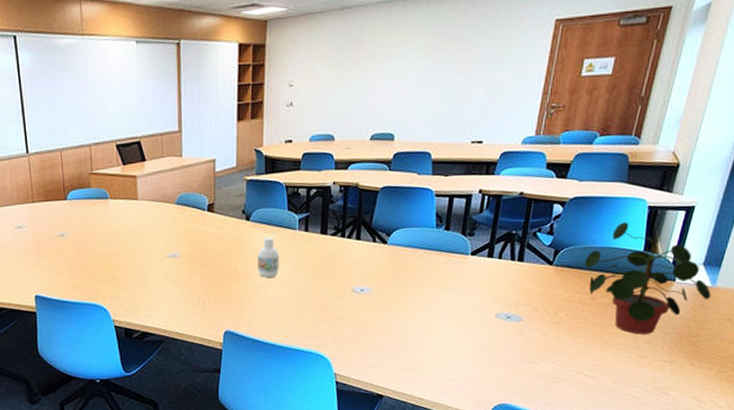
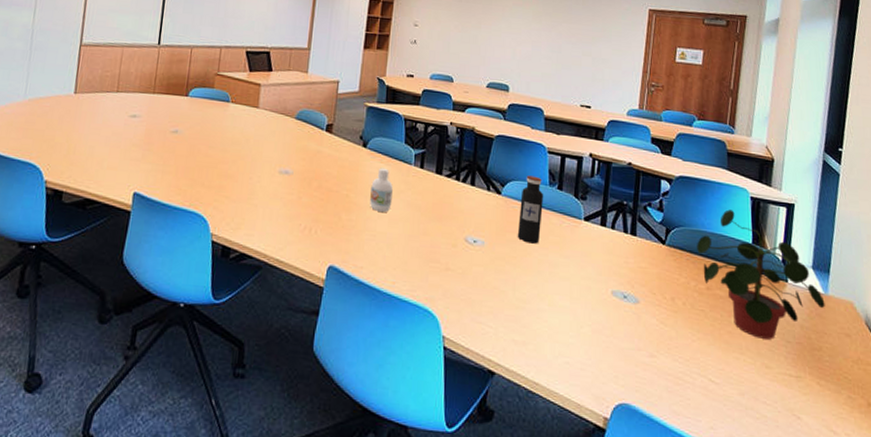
water bottle: none [403,221,431,284] -> present [517,175,544,244]

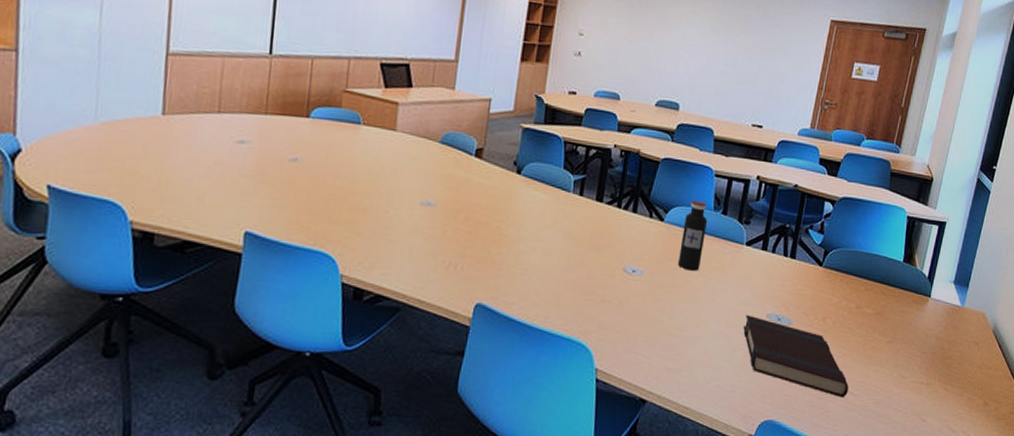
bottle: present [369,167,393,212] -> none [522,196,549,244]
book: none [589,290,708,386] -> present [743,314,848,398]
potted plant: present [697,209,825,340] -> none [851,229,961,352]

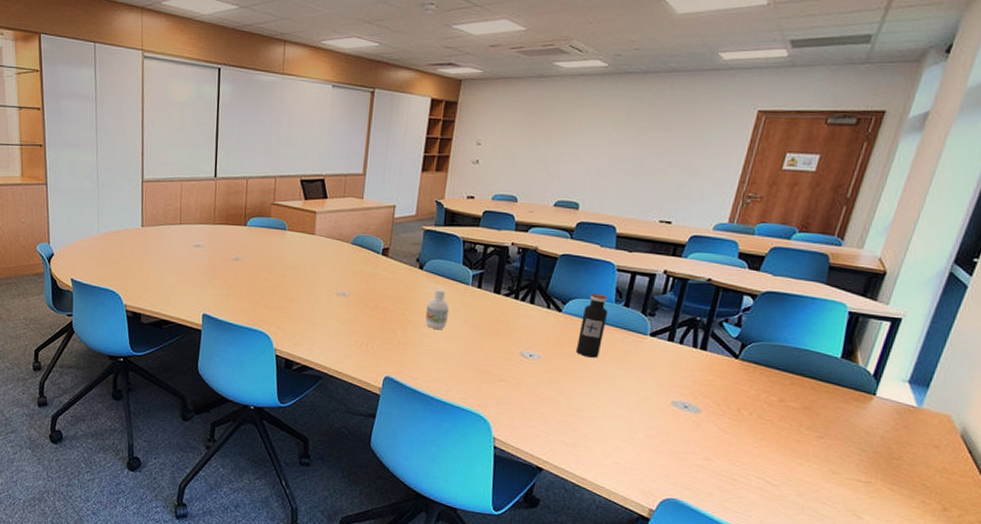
bottle: none [522,196,549,244] -> present [424,288,449,329]
book: present [743,314,848,398] -> none [645,400,766,487]

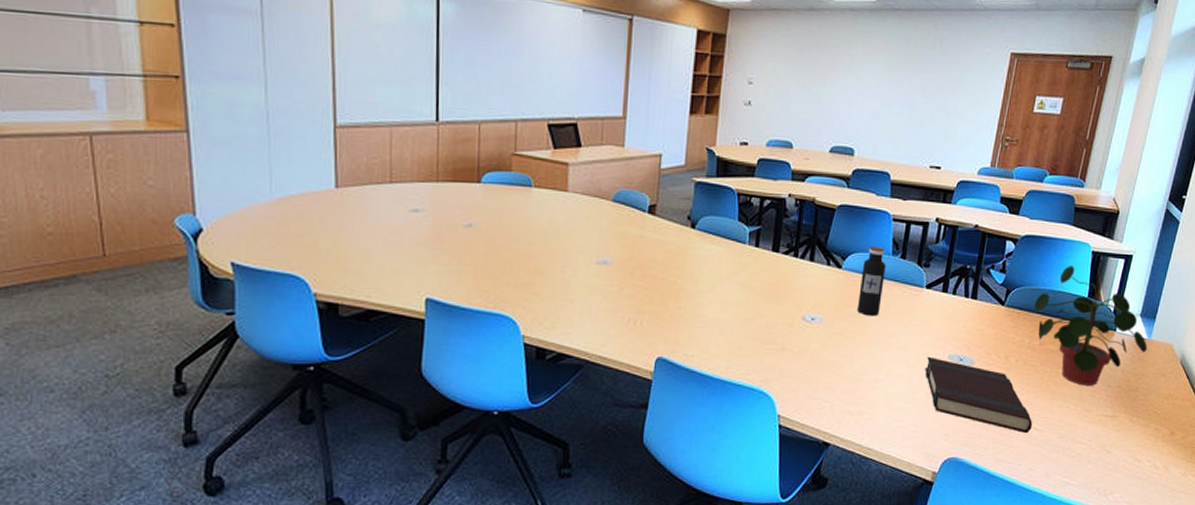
bottle: present [424,288,449,329] -> none [699,249,725,296]
book: none [645,400,766,487] -> present [925,356,1032,434]
potted plant: none [774,324,916,448] -> present [1034,265,1147,386]

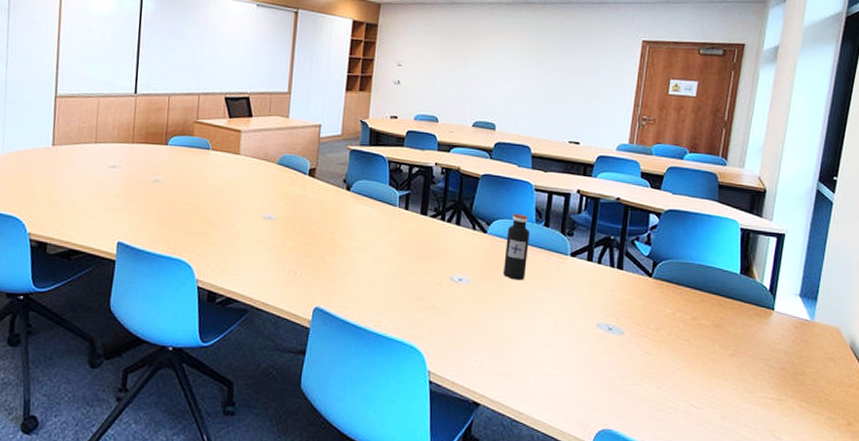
book: present [925,356,1032,434] -> none [573,323,690,411]
potted plant: present [1034,265,1147,386] -> none [684,241,811,366]

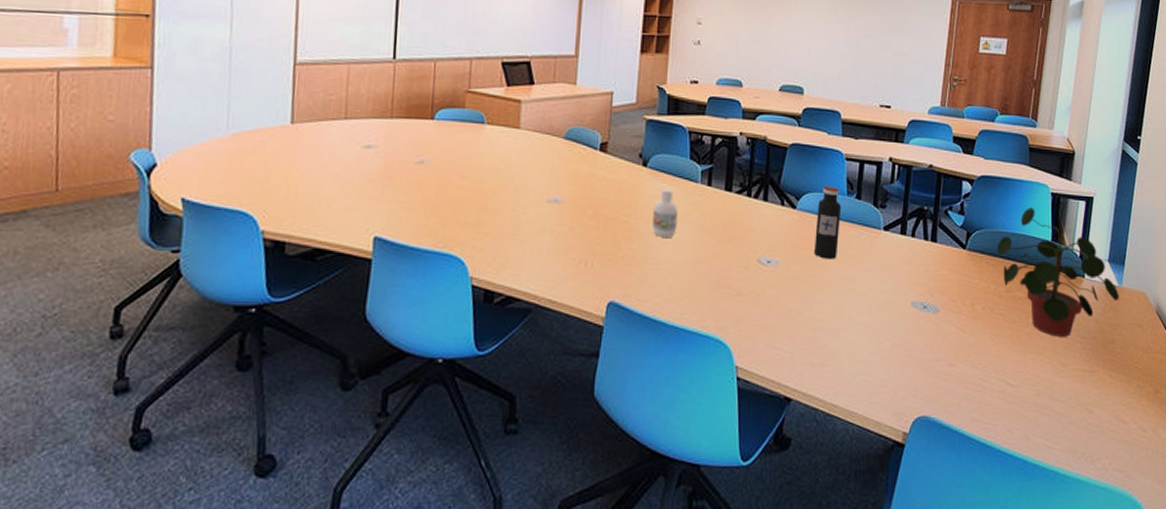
bottle: none [353,210,377,254] -> present [651,188,678,237]
potted plant: none [684,241,811,366] -> present [997,207,1119,337]

